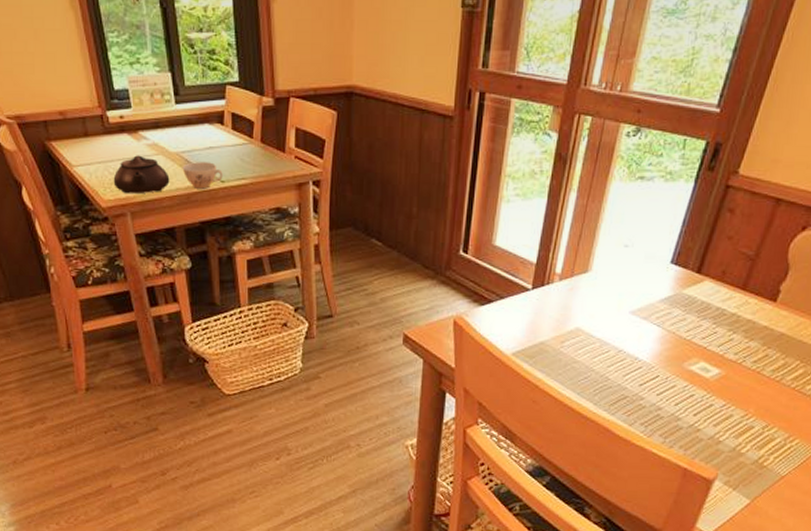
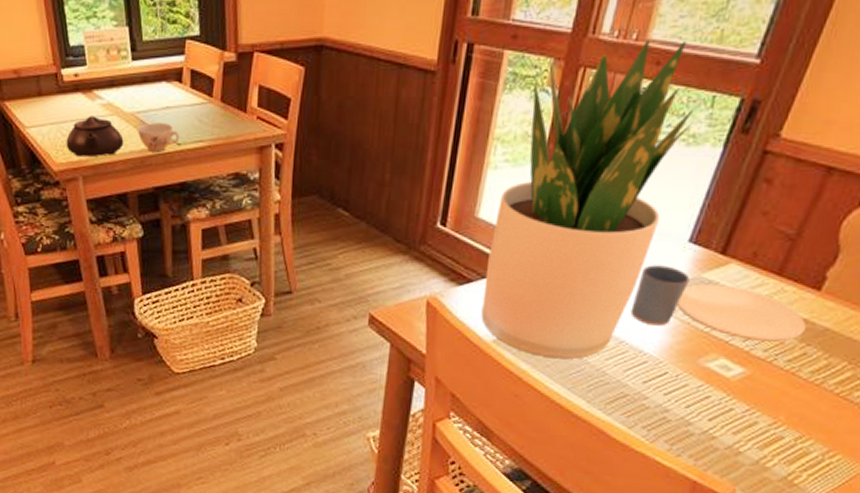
planter: none [501,91,670,368] -> present [481,40,695,360]
mug: none [626,283,673,336] -> present [630,265,690,326]
plate: none [664,299,766,346] -> present [677,284,806,342]

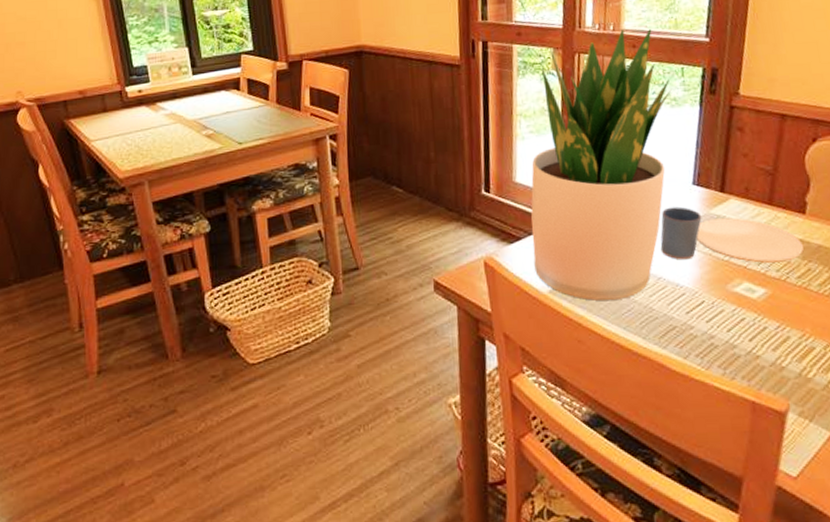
teapot: present [66,116,124,157] -> none [131,125,188,162]
teacup: present [137,123,179,152] -> none [200,126,240,153]

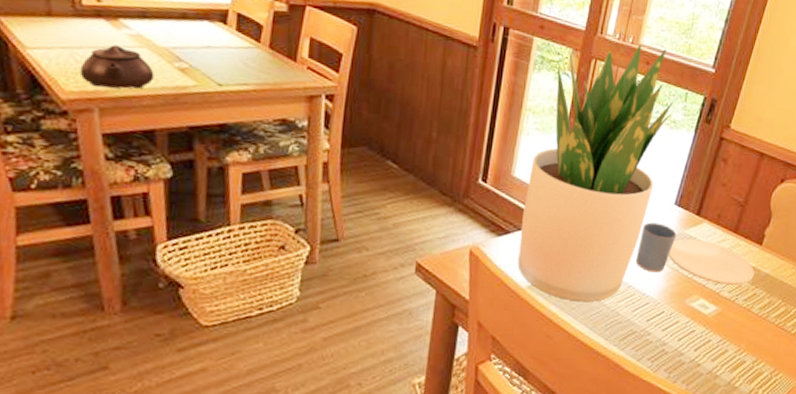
teapot: none [131,125,188,162] -> present [79,45,155,89]

